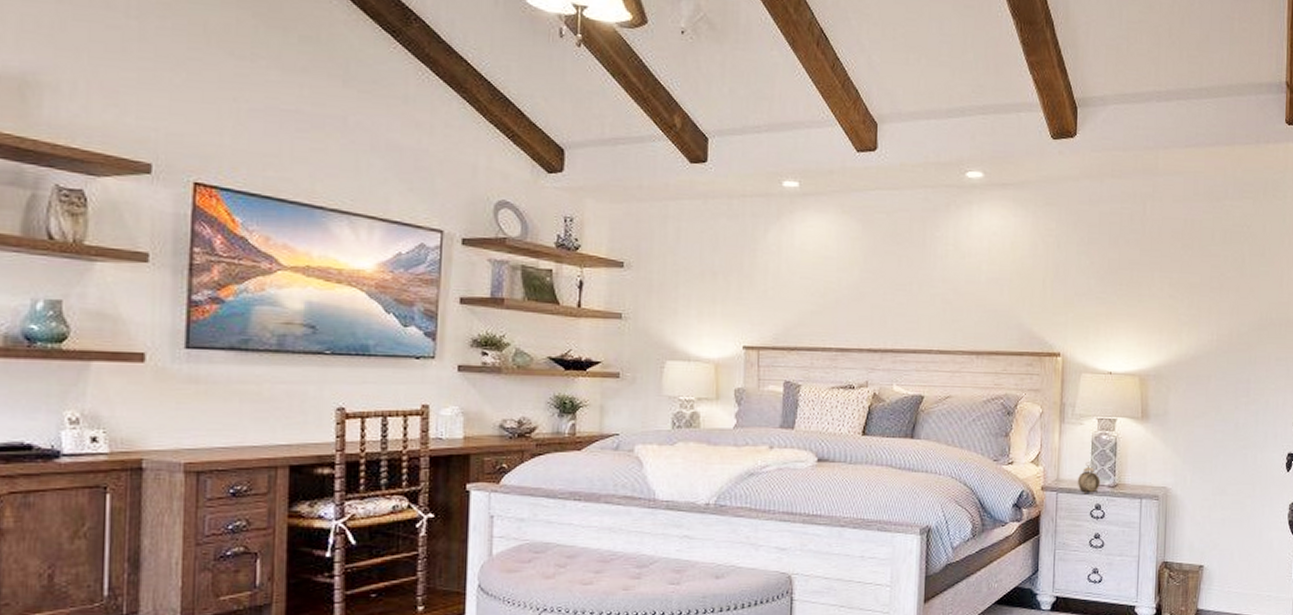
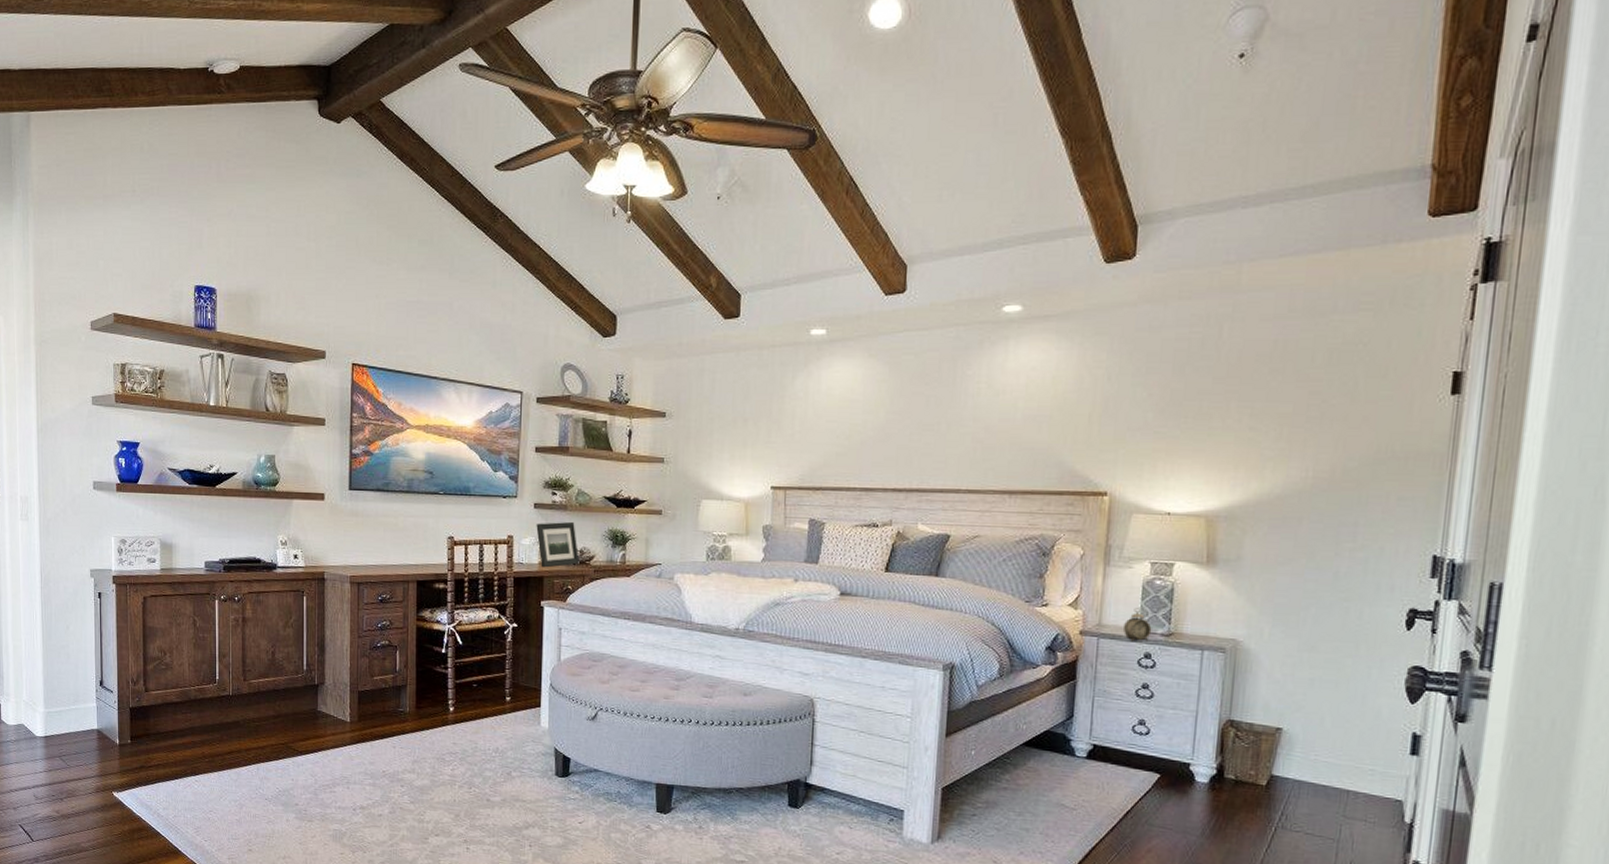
picture frame: none [460,386,517,443] -> present [536,521,580,568]

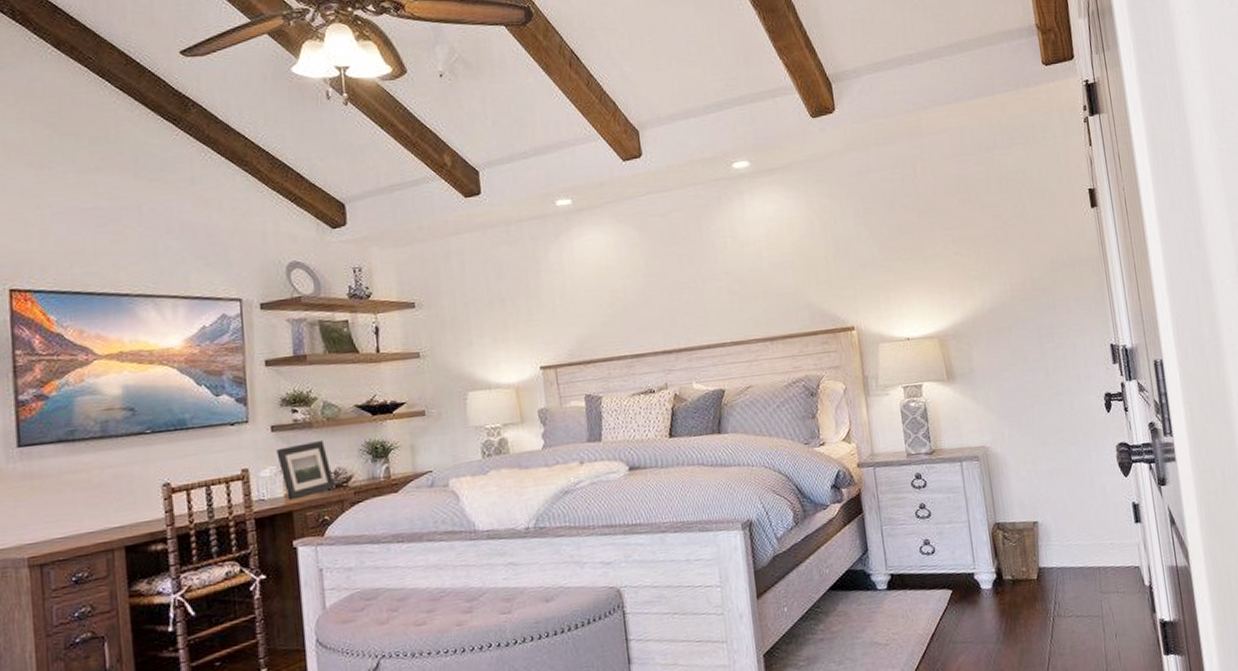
alarm clock: present [1124,608,1152,642] -> none [893,432,917,466]

